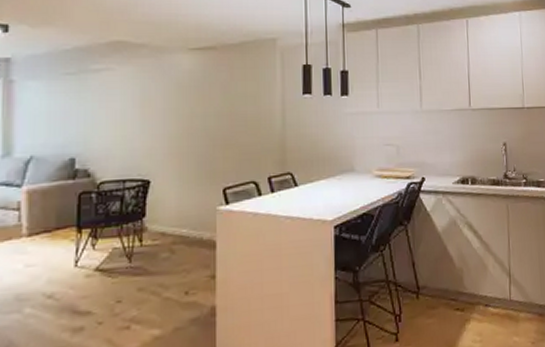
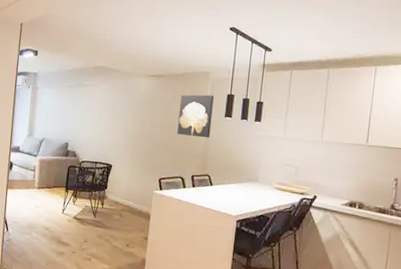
wall art: none [240,68,287,125] -> present [177,94,214,138]

